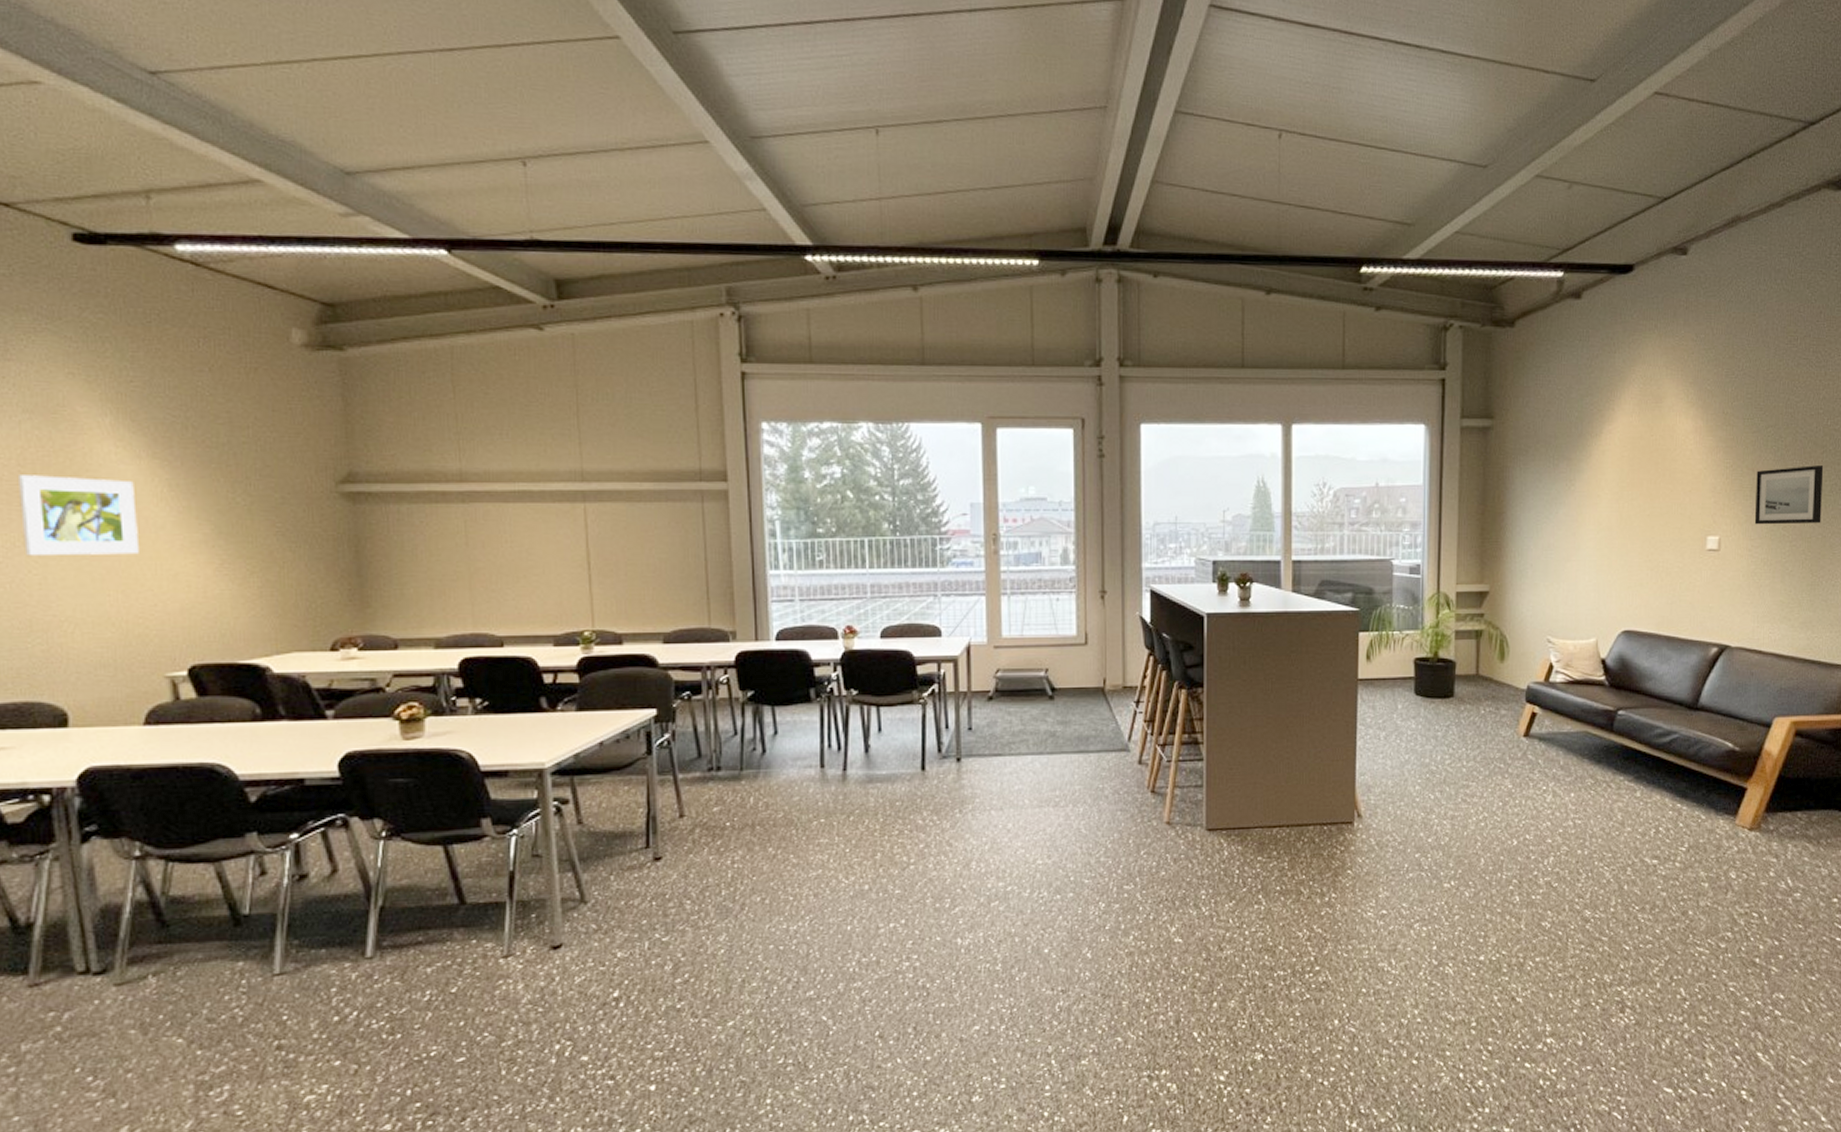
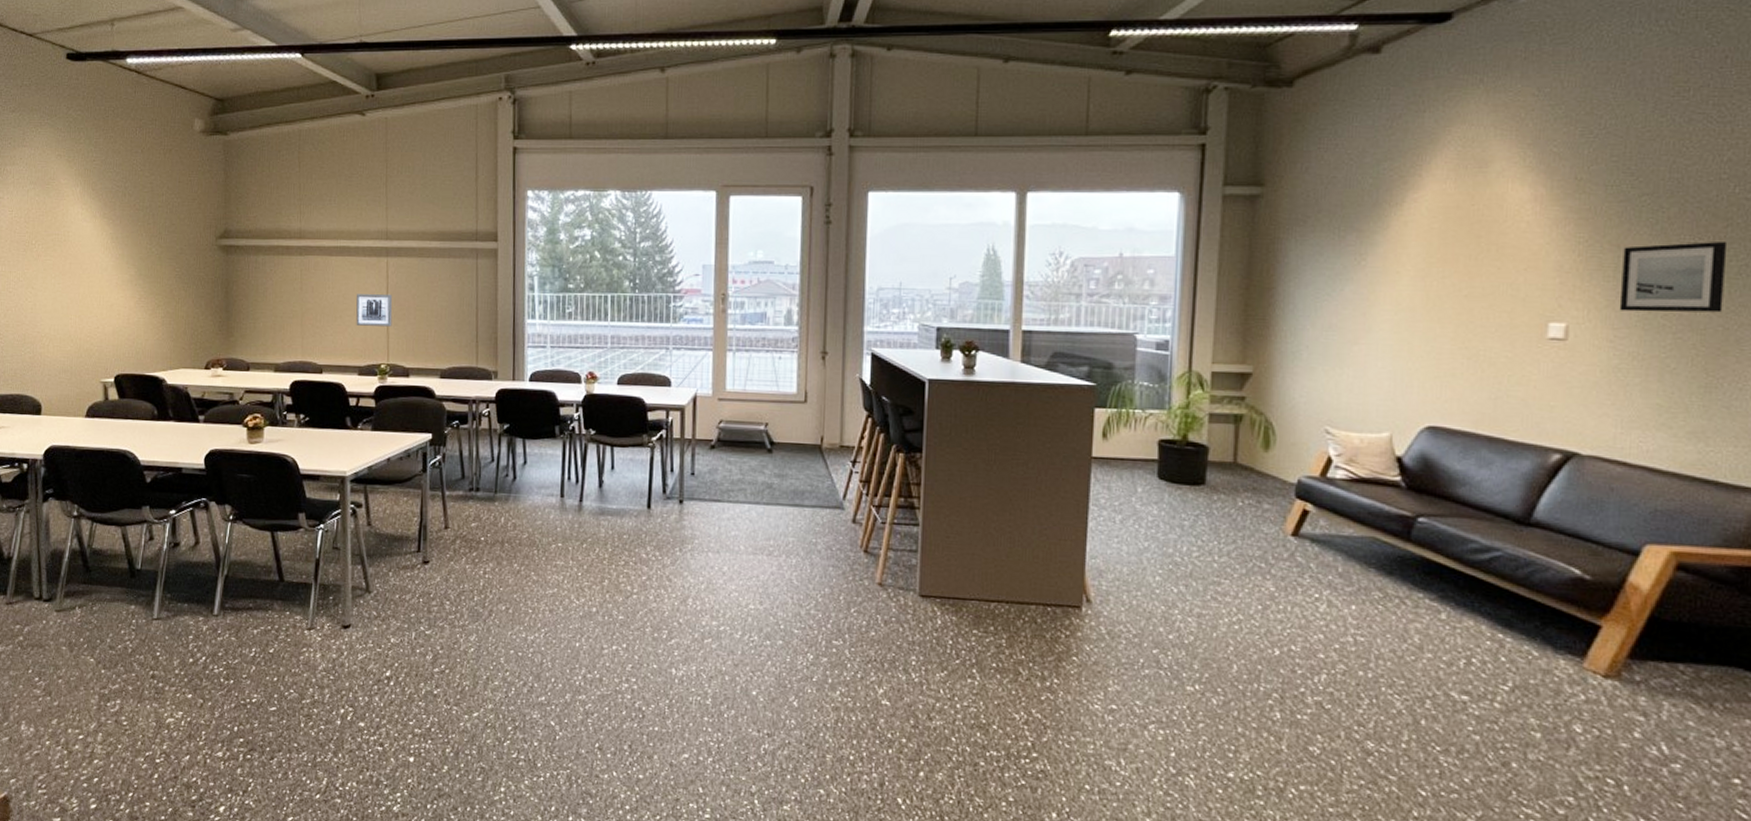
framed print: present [17,475,139,557] -> none [24,229,91,289]
wall art: none [544,546,596,586] -> present [356,293,393,327]

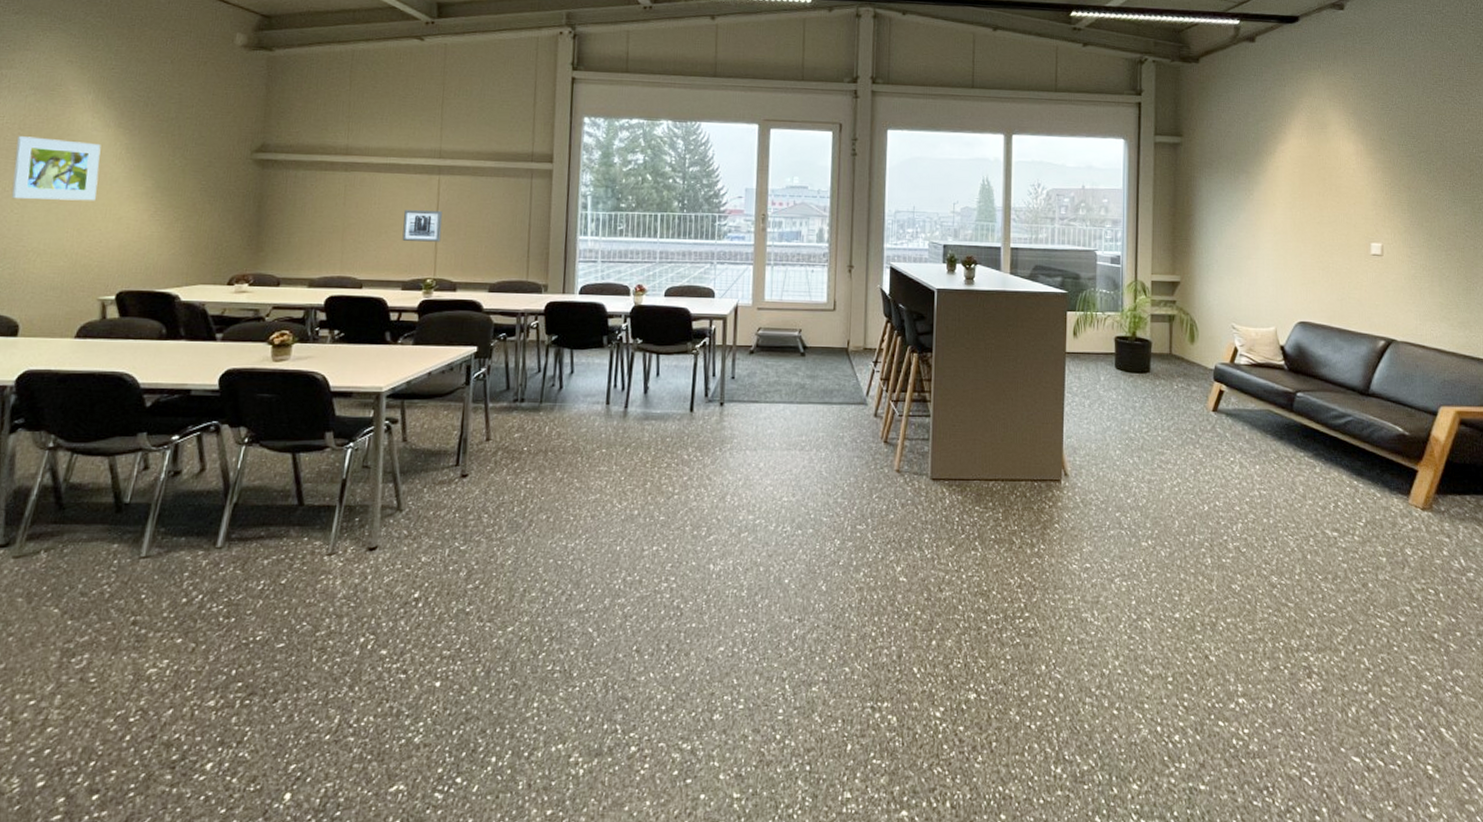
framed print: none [24,229,91,289] -> present [11,136,101,201]
wall art: present [1619,242,1728,313] -> none [1412,186,1473,236]

